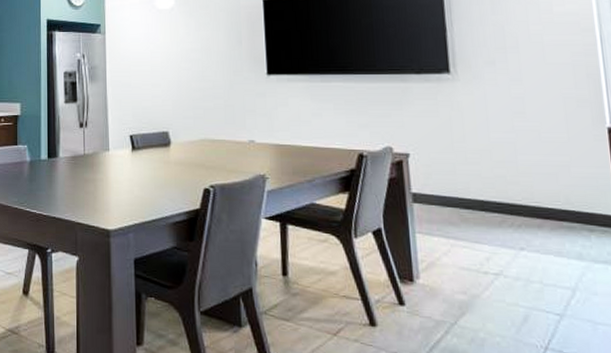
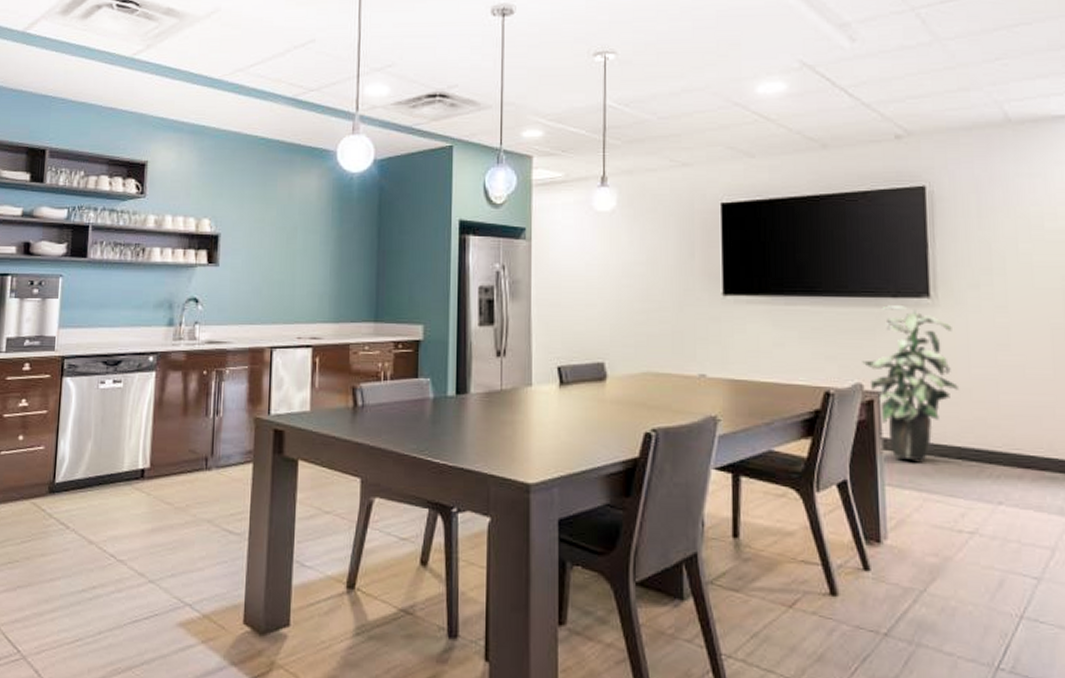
indoor plant: none [391,81,479,213] -> present [862,305,958,462]

